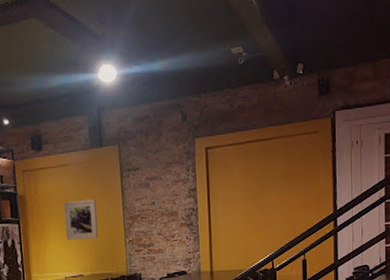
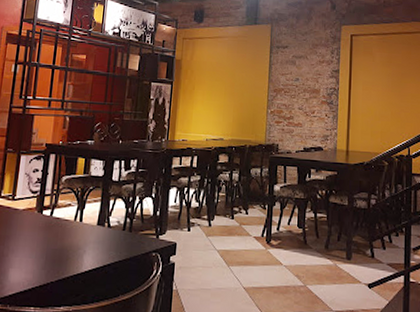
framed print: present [63,199,98,241] -> none [212,69,244,107]

